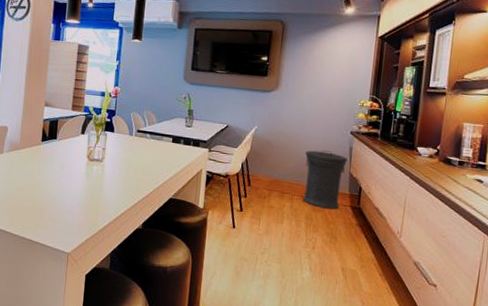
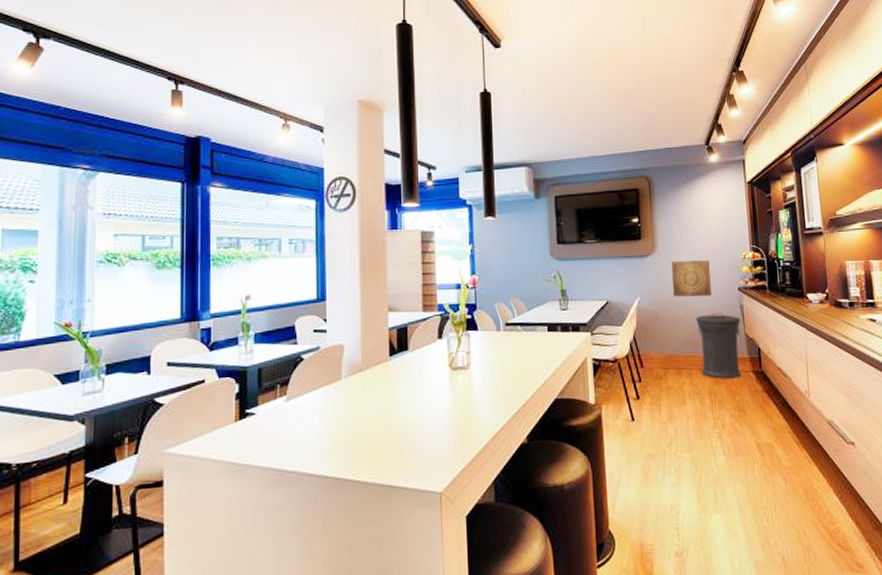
wall art: none [288,100,329,135] -> present [671,260,712,297]

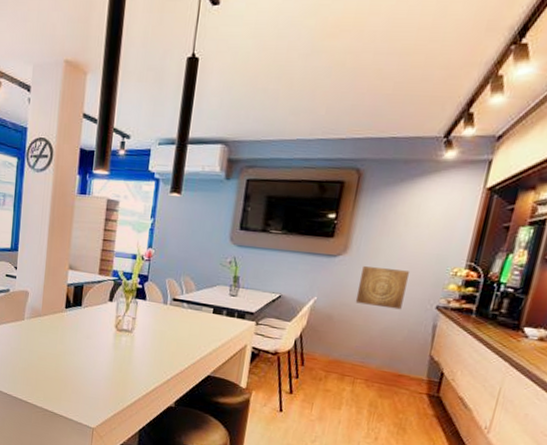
trash can: present [696,313,742,379] -> none [367,327,430,397]

